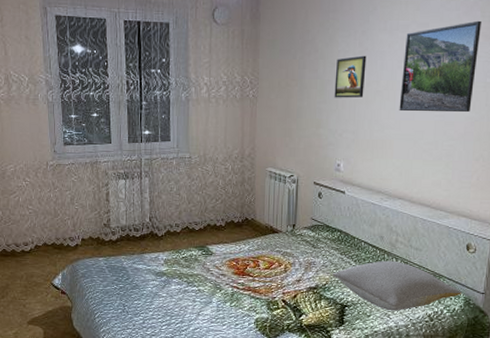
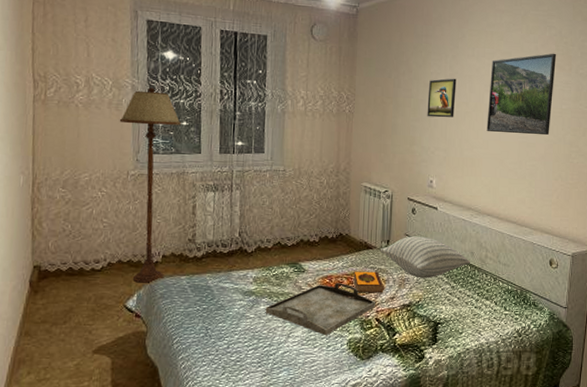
floor lamp: none [36,82,92,264] -> present [119,87,181,283]
serving tray: none [176,265,281,315] -> present [265,283,375,336]
hardback book: none [259,254,290,276] -> present [353,271,384,293]
pillow: none [285,220,379,262] -> present [380,236,470,279]
pillow: present [332,260,461,311] -> none [425,276,546,328]

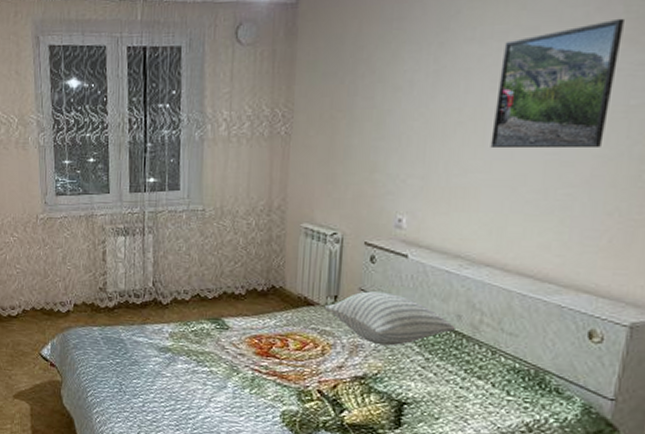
floor lamp: present [119,87,181,283] -> none [26,122,88,333]
serving tray: present [265,283,375,336] -> none [183,344,317,405]
hardback book: present [353,271,384,293] -> none [288,331,329,361]
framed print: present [427,78,457,118] -> none [396,75,445,133]

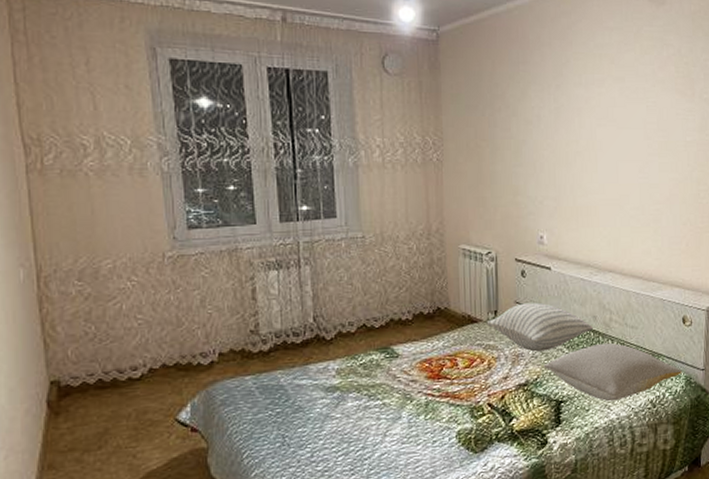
pillow: none [386,347,578,415] -> present [543,342,682,402]
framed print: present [490,18,624,149] -> none [601,76,677,174]

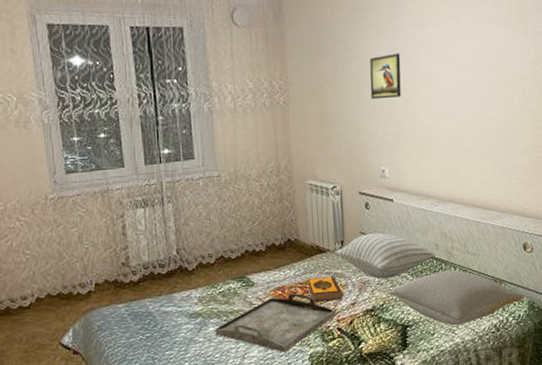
serving tray: none [354,366,486,430] -> present [214,293,335,353]
hardback book: none [457,348,495,376] -> present [308,276,343,303]
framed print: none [530,112,564,161] -> present [369,53,402,100]

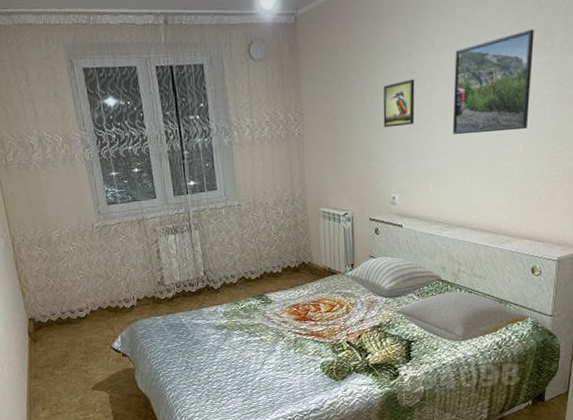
serving tray: present [214,293,335,353] -> none [238,310,345,361]
hardback book: present [308,276,343,303] -> none [320,296,353,319]
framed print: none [437,12,510,109] -> present [452,28,534,135]

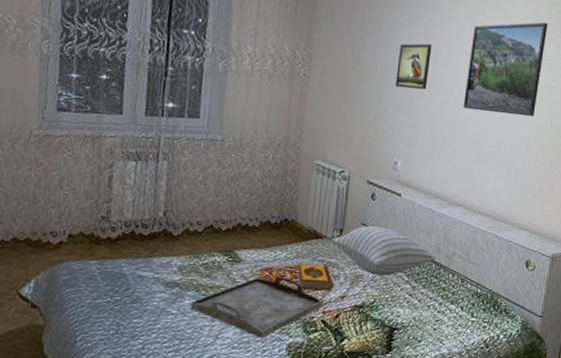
serving tray: none [238,310,345,361] -> present [190,276,322,339]
hardback book: none [320,296,353,319] -> present [297,263,334,291]
pillow: present [395,291,529,342] -> none [381,275,519,336]

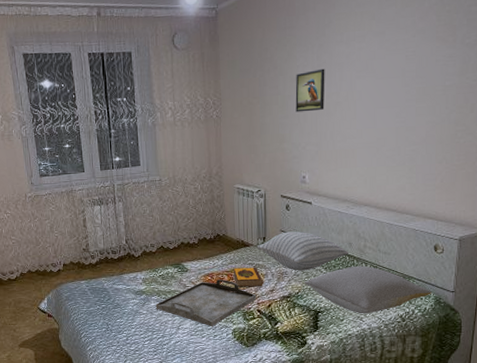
pillow: none [381,275,519,336] -> present [304,265,431,314]
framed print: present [463,22,548,117] -> none [360,24,437,121]

